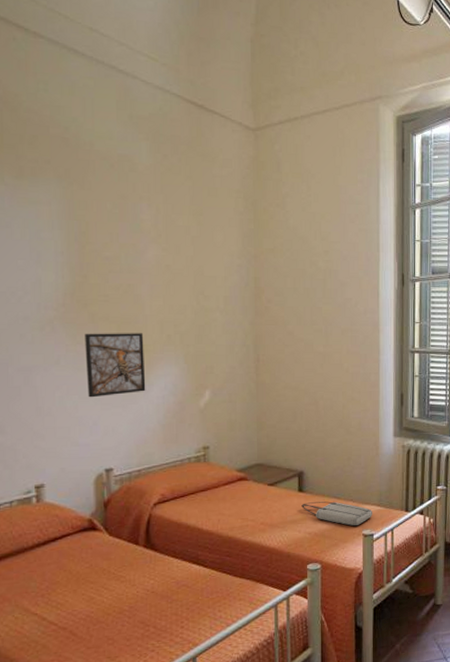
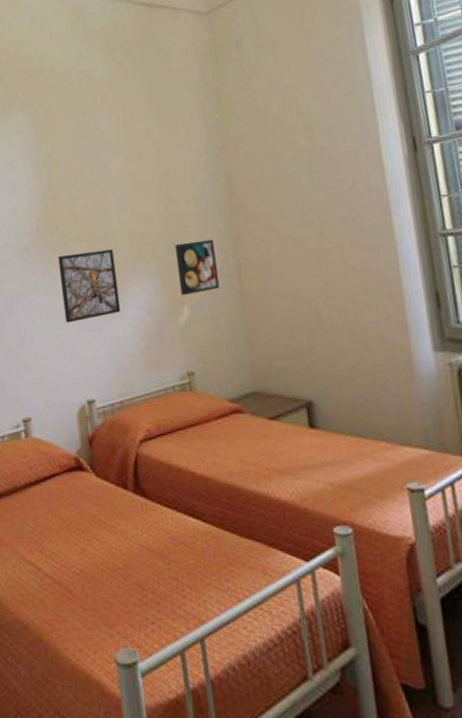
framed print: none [202,335,239,381] -> present [174,239,219,296]
tote bag: present [301,501,372,526] -> none [315,440,418,476]

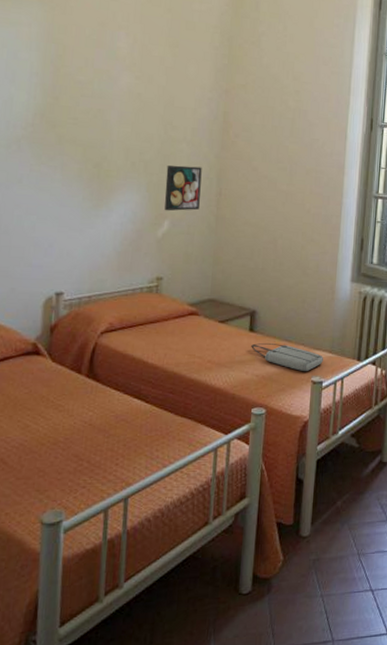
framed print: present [58,249,121,323] -> none [46,154,108,219]
tote bag: none [315,440,418,476] -> present [251,342,323,371]

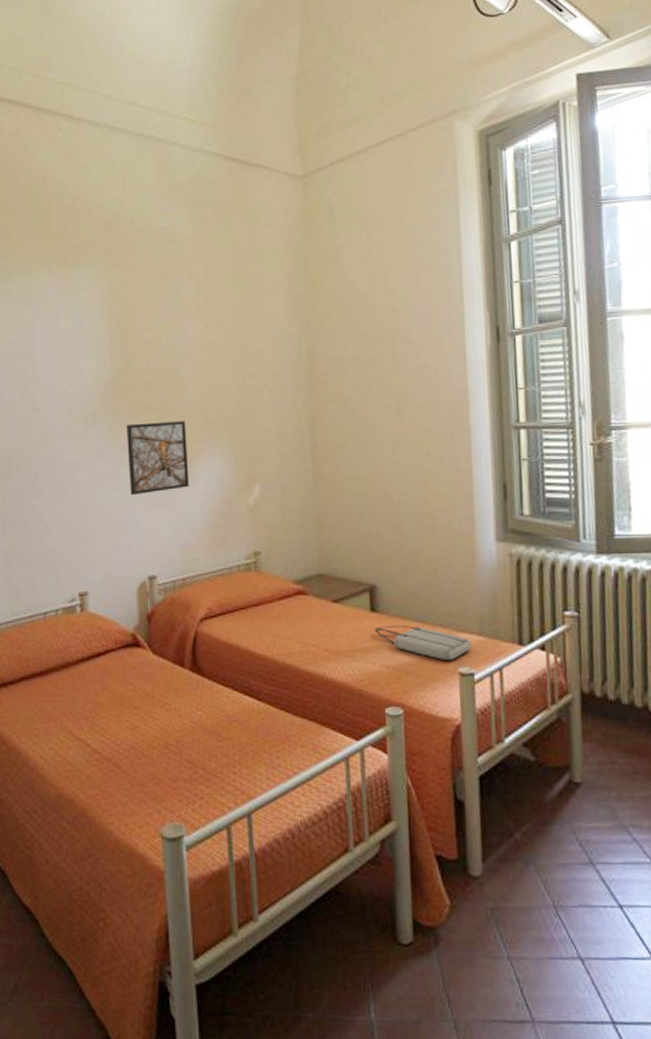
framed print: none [46,154,108,219] -> present [127,421,190,496]
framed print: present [164,165,202,211] -> none [250,417,292,474]

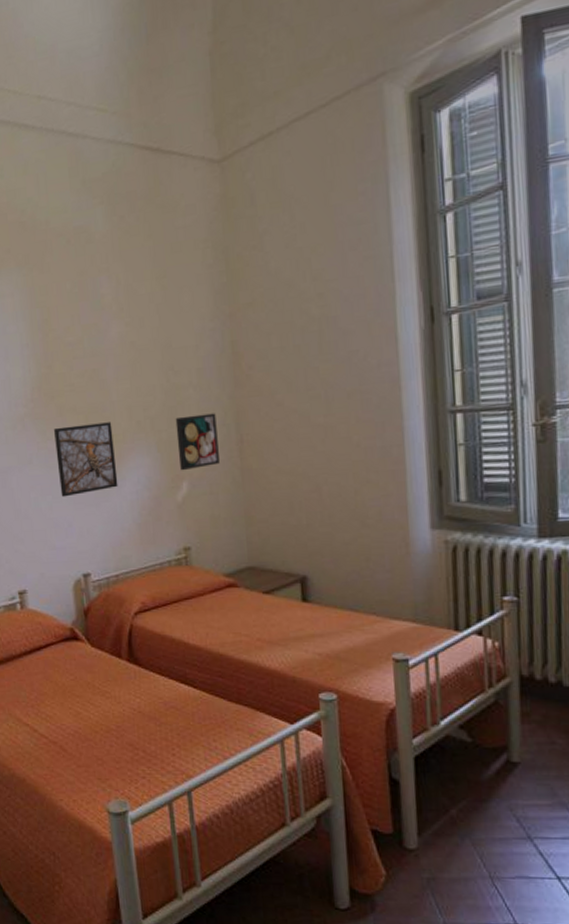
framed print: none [250,417,292,474] -> present [175,413,220,471]
tote bag: present [375,624,471,660] -> none [307,613,405,647]

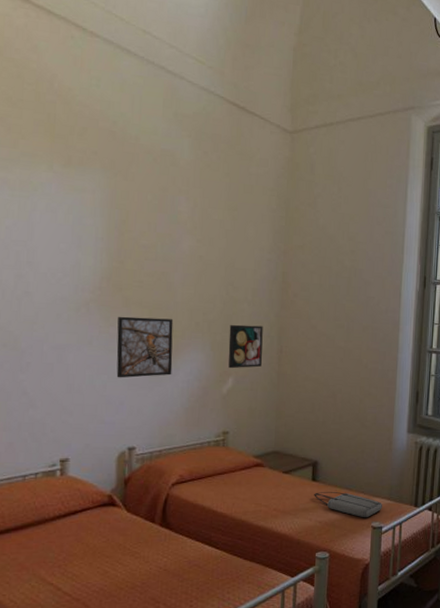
tote bag: none [307,613,405,647] -> present [314,491,382,517]

